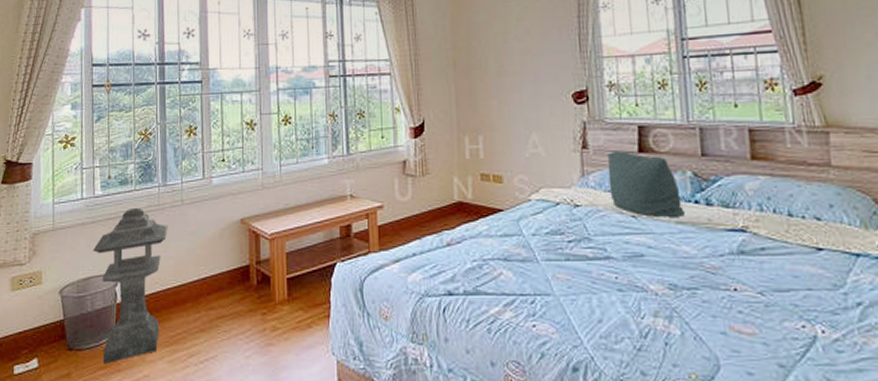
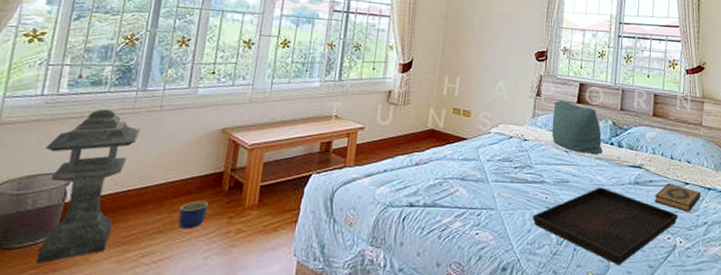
planter: none [215,297,241,327] -> present [178,201,209,229]
serving tray: none [602,260,814,365] -> present [532,187,678,266]
hardback book: none [772,250,846,289] -> present [655,183,701,212]

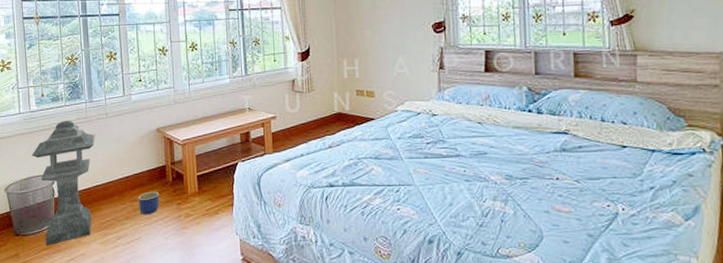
serving tray: present [532,187,678,266] -> none [452,157,618,235]
cushion: present [551,100,603,154] -> none [460,70,520,123]
hardback book: present [655,183,701,212] -> none [587,148,644,177]

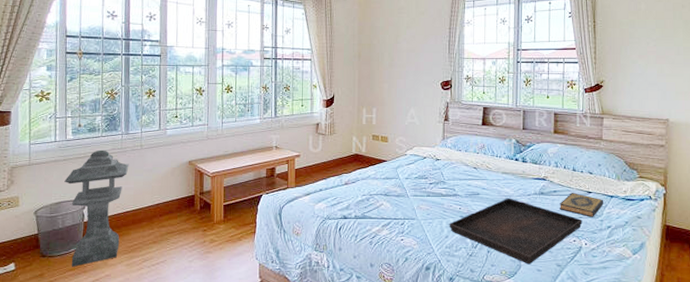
planter: present [138,191,159,215] -> none [166,218,186,240]
serving tray: none [452,157,618,235] -> present [449,198,583,265]
hardback book: none [587,148,644,177] -> present [560,193,604,217]

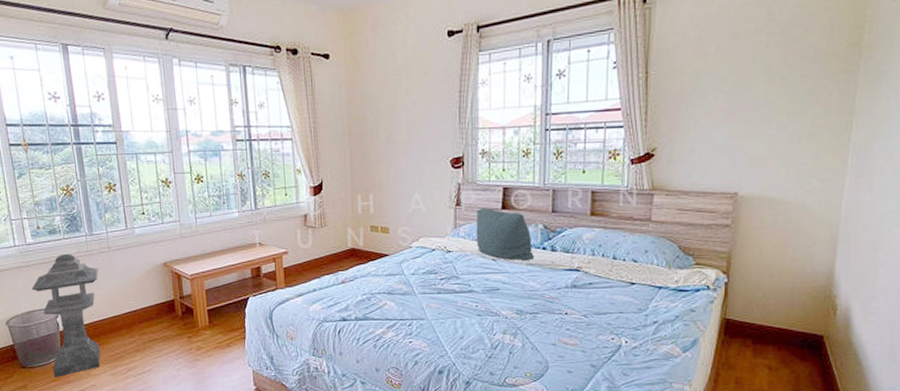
serving tray: present [449,198,583,265] -> none [464,292,623,366]
cushion: none [460,123,508,169] -> present [476,207,534,260]
hardback book: present [560,193,604,217] -> none [596,285,650,312]

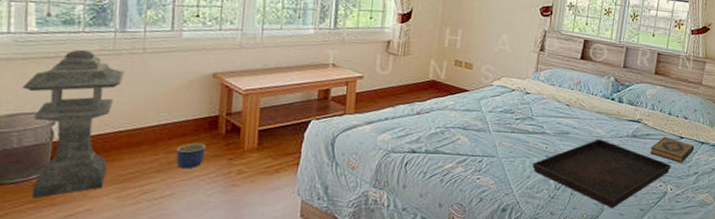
planter: none [147,325,170,348] -> present [175,143,206,169]
serving tray: none [464,292,623,366] -> present [532,139,672,209]
cushion: present [476,207,534,260] -> none [553,55,604,108]
hardback book: none [596,285,650,312] -> present [650,137,695,163]

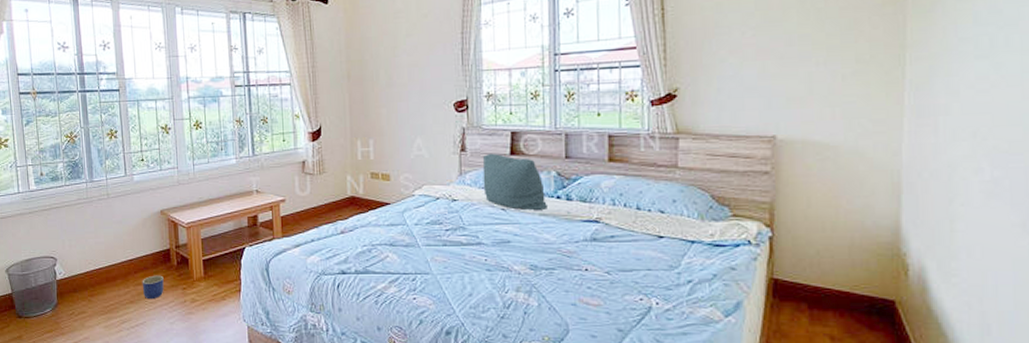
lantern: present [22,49,125,198] -> none [32,200,97,329]
serving tray: present [532,139,672,209] -> none [472,246,652,329]
cushion: none [553,55,604,108] -> present [482,153,547,210]
hardback book: present [650,137,695,163] -> none [619,238,682,269]

